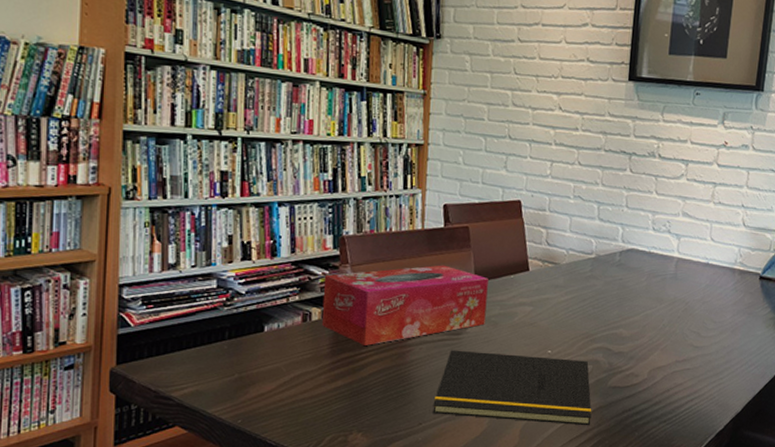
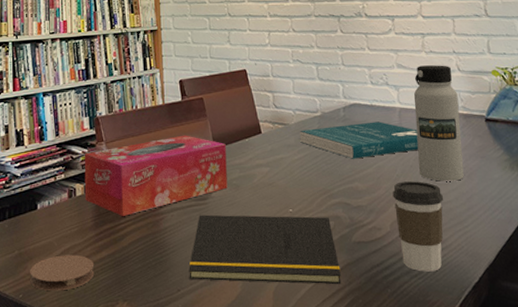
coaster: none [251,381,328,419] -> present [30,254,95,292]
book: none [569,269,691,306] -> present [300,121,419,159]
coffee cup: none [654,331,704,418] -> present [392,181,443,272]
water bottle: none [686,216,738,335] -> present [413,65,464,181]

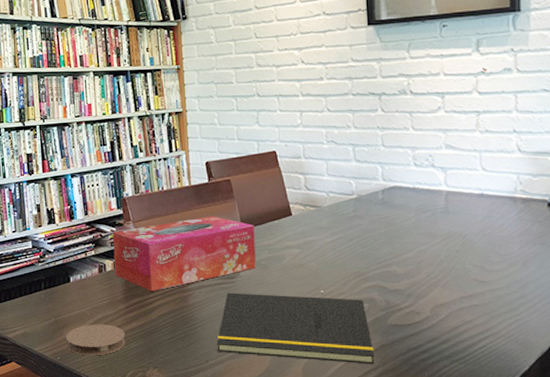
book: present [300,121,419,159] -> none [333,205,467,243]
coffee cup: present [392,181,443,272] -> none [434,267,492,358]
water bottle: present [413,65,464,181] -> none [463,145,518,268]

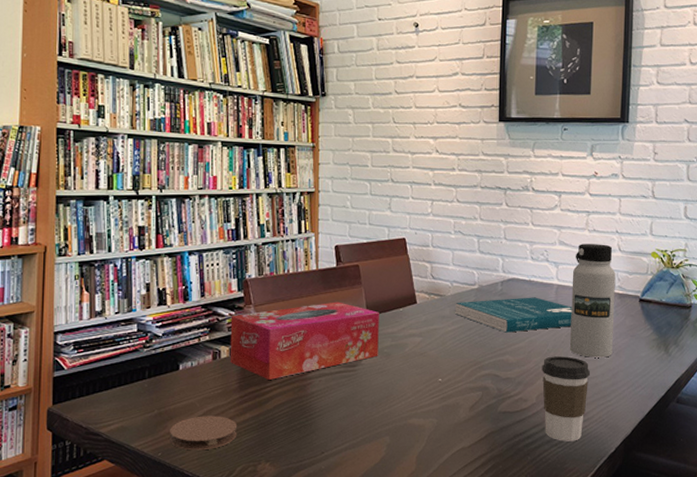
notepad: present [217,292,375,365] -> none [334,381,484,451]
book: none [333,205,467,243] -> present [455,297,572,333]
coffee cup: none [434,267,492,358] -> present [542,356,590,441]
water bottle: none [463,145,518,268] -> present [570,244,616,358]

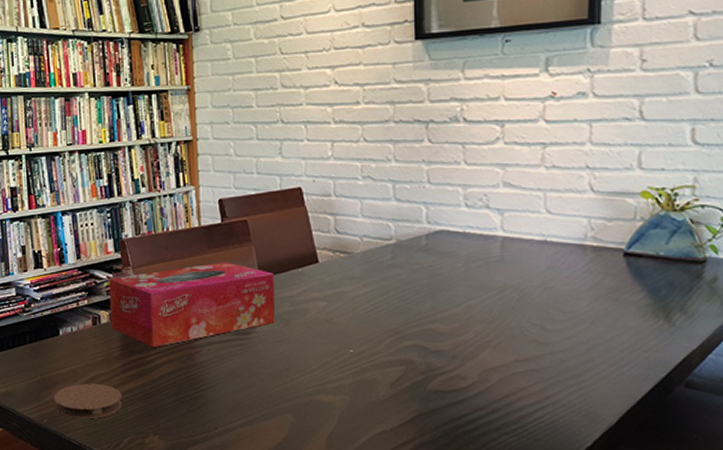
book: present [455,297,572,333] -> none [367,253,525,296]
coffee cup: present [542,356,590,441] -> none [485,325,553,430]
water bottle: present [570,244,616,358] -> none [523,183,587,327]

